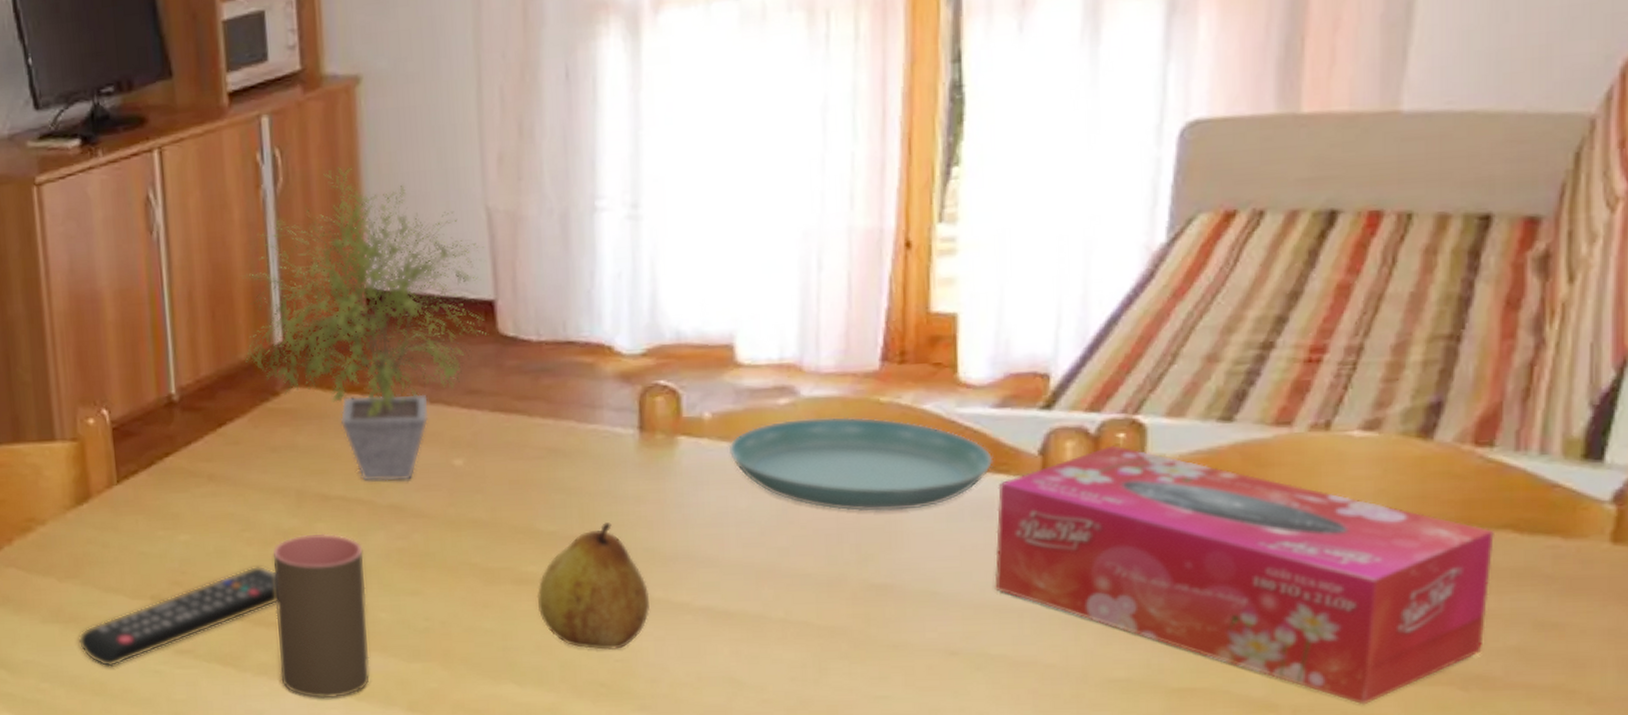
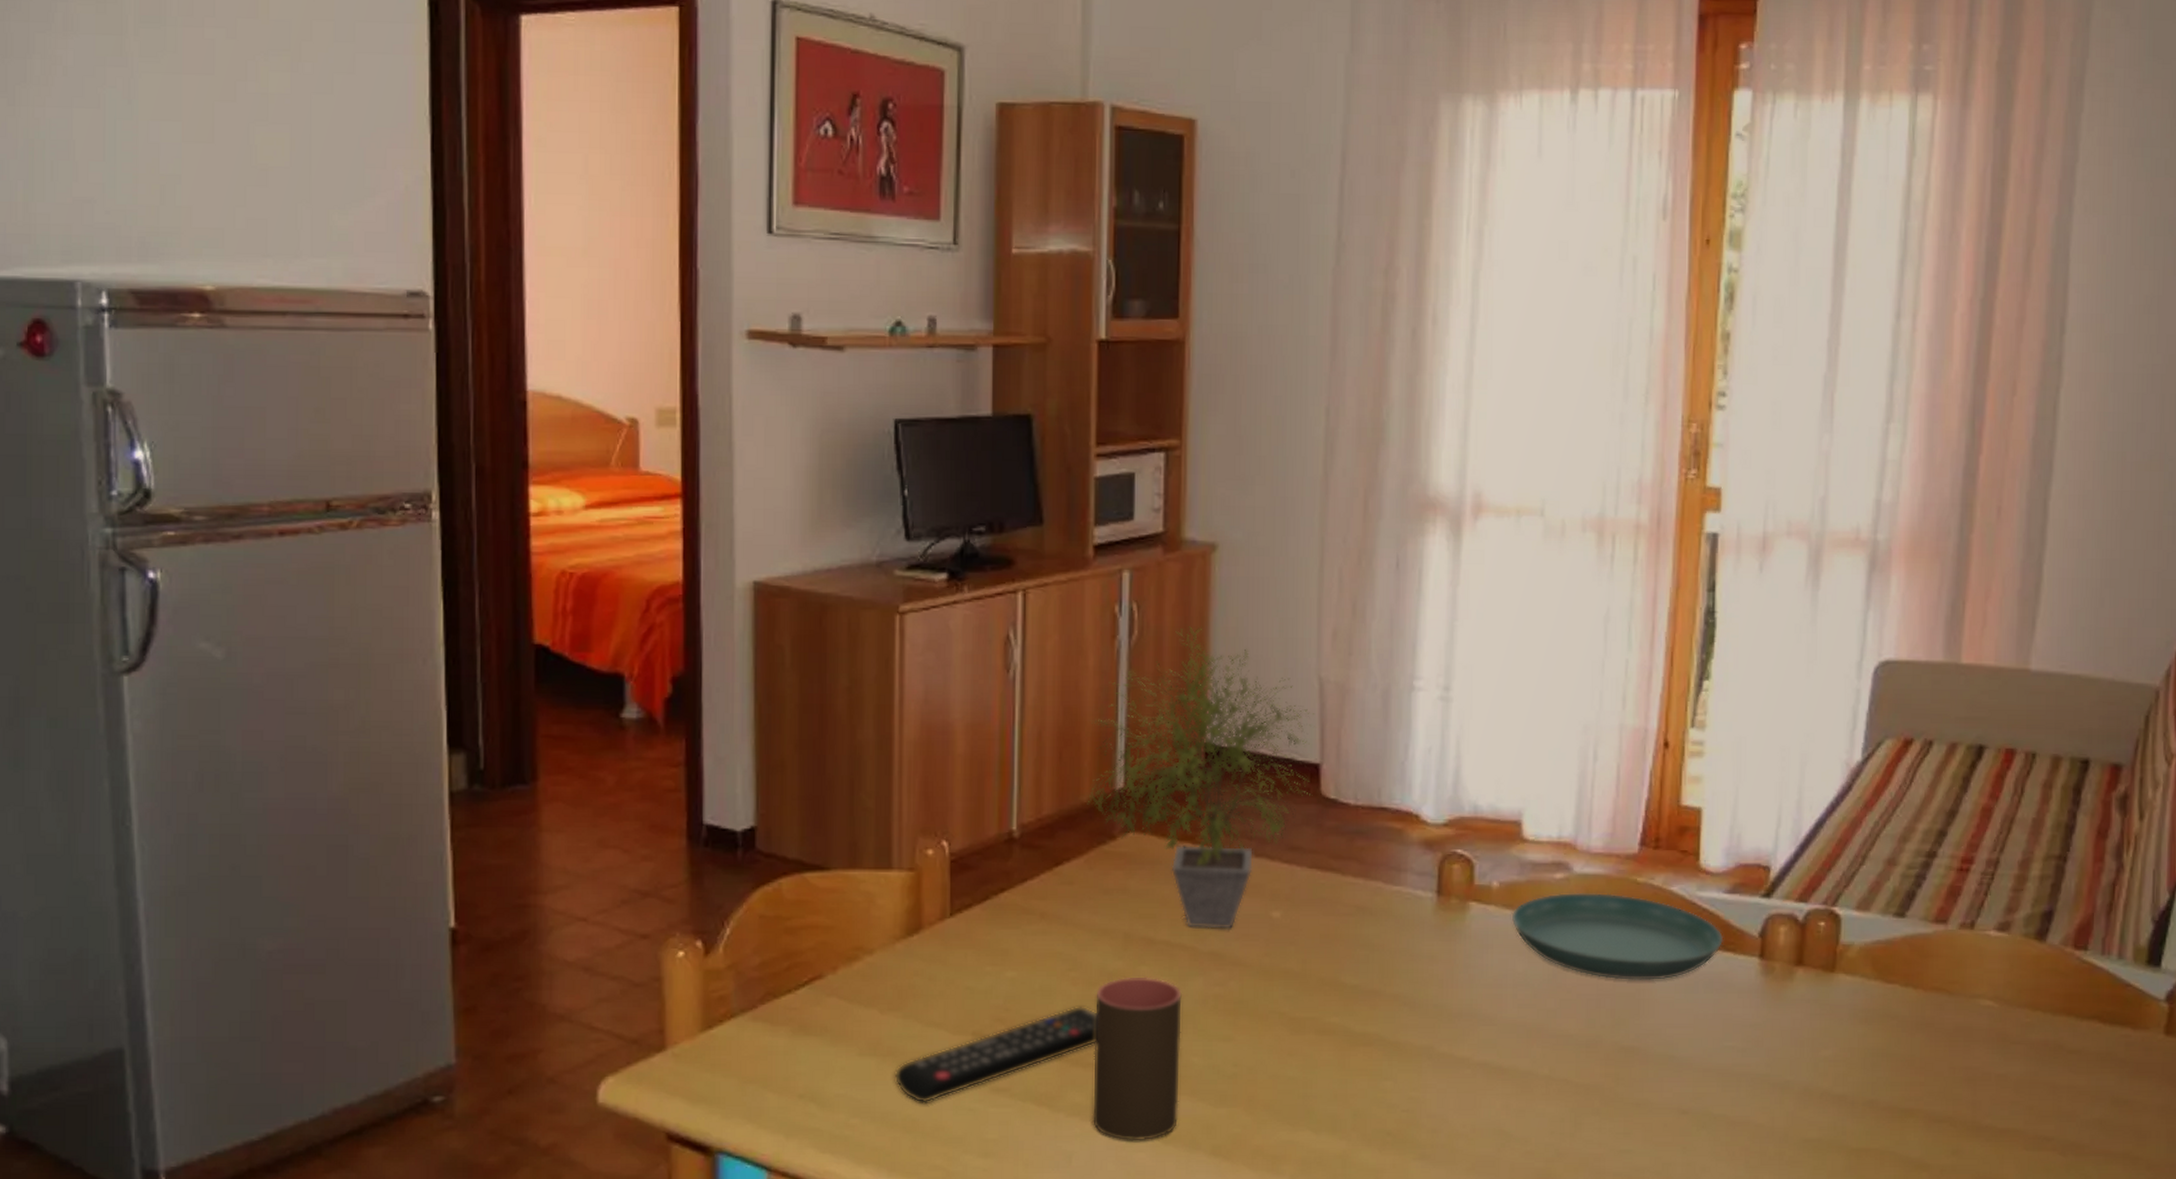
fruit: present [536,522,651,650] -> none [1337,979,1436,1100]
tissue box: present [995,445,1494,705] -> none [1720,932,2086,1167]

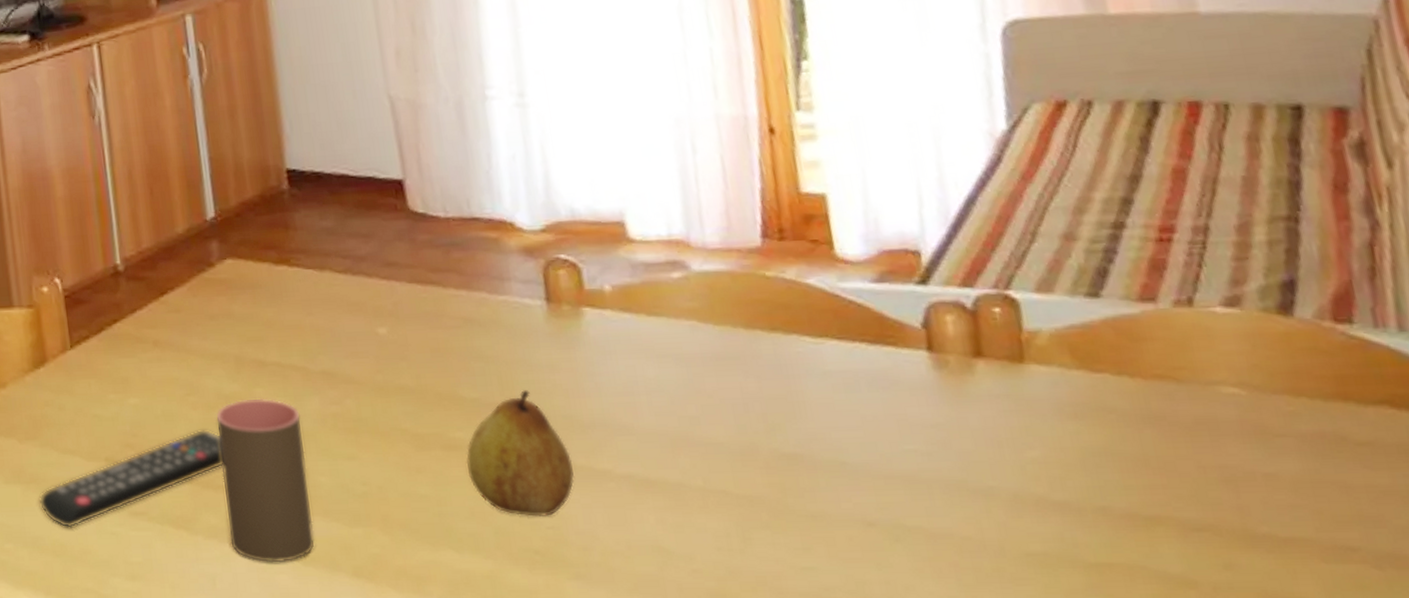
potted plant: present [1087,626,1315,930] -> none [176,59,398,349]
fruit: none [1337,979,1436,1100] -> present [466,390,575,517]
saucer: present [1511,893,1724,980] -> none [630,290,881,382]

